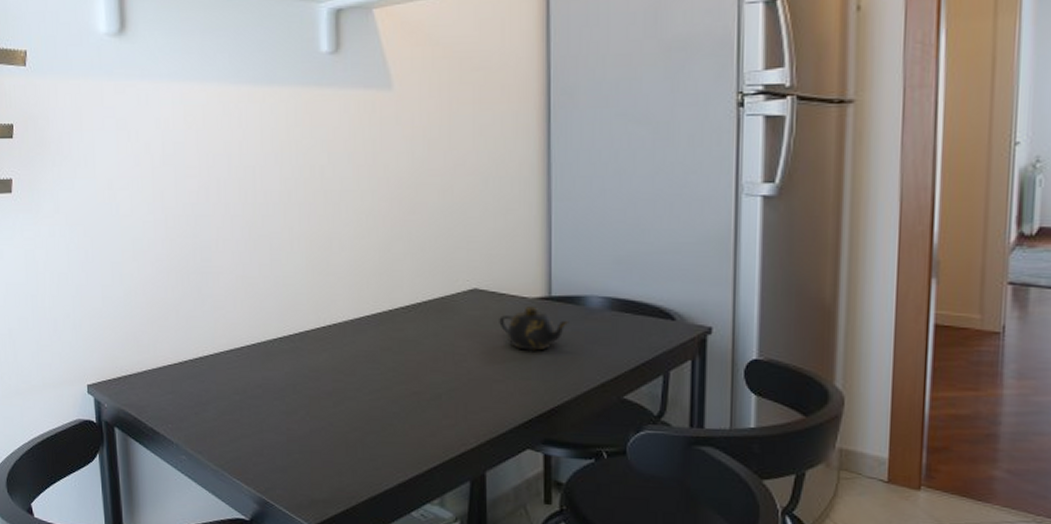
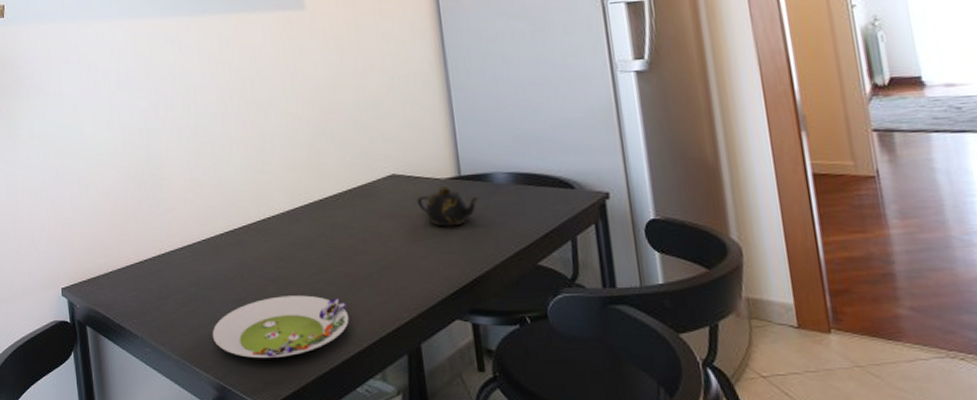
salad plate: none [256,411,410,475] -> present [212,295,349,358]

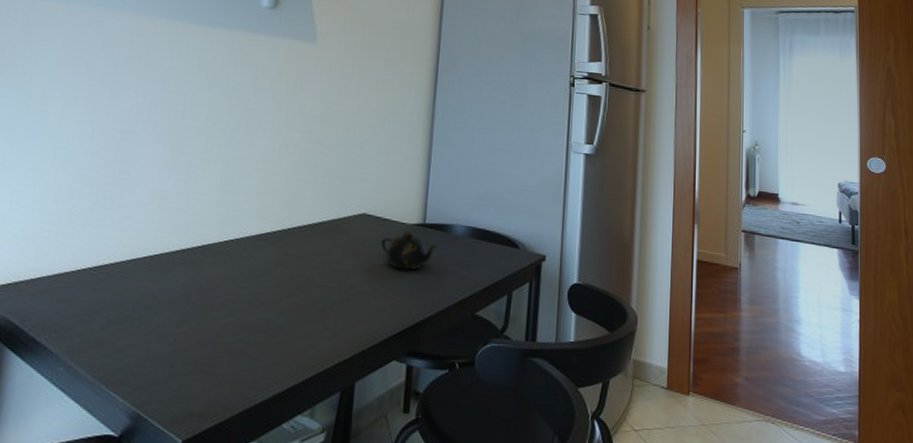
salad plate: present [212,295,349,358] -> none [140,322,291,387]

